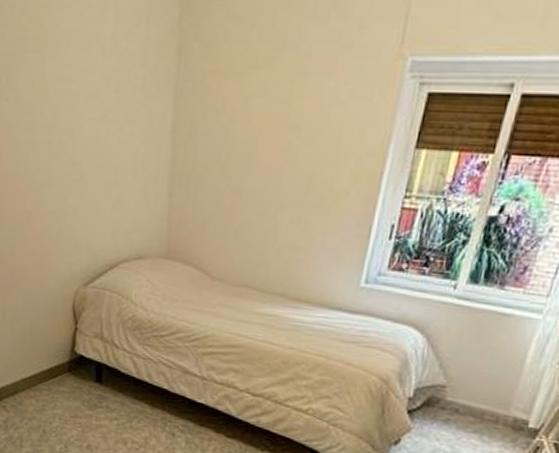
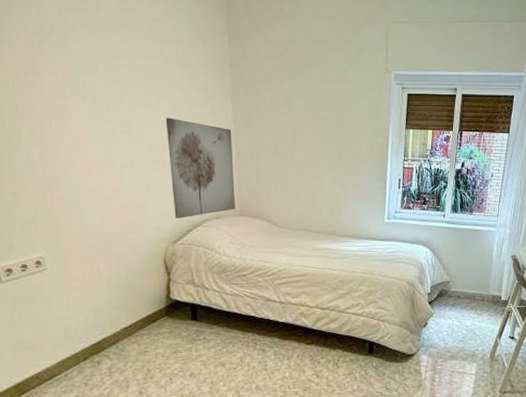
wall art: none [89,124,169,256] -> present [165,117,235,218]

